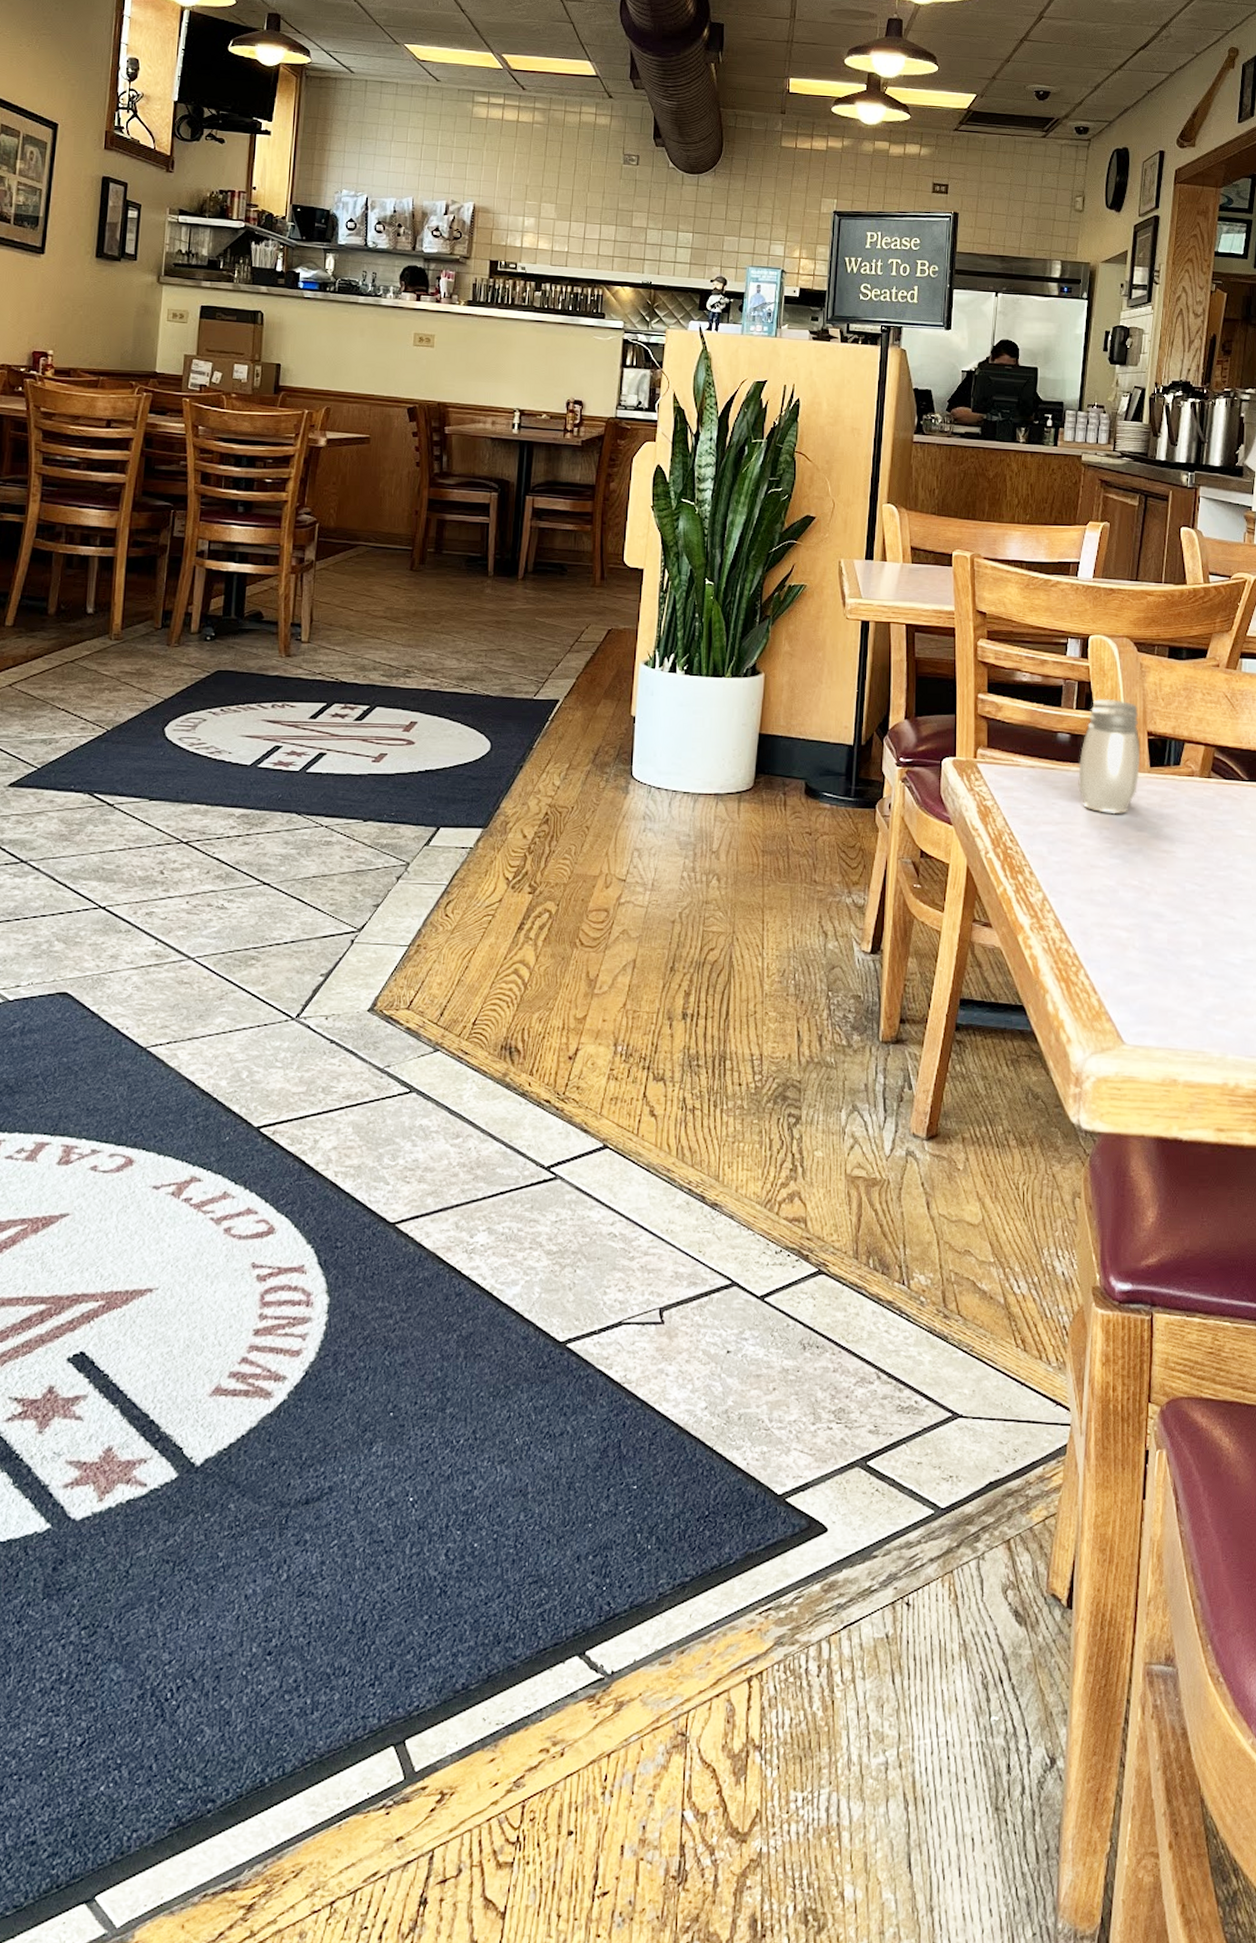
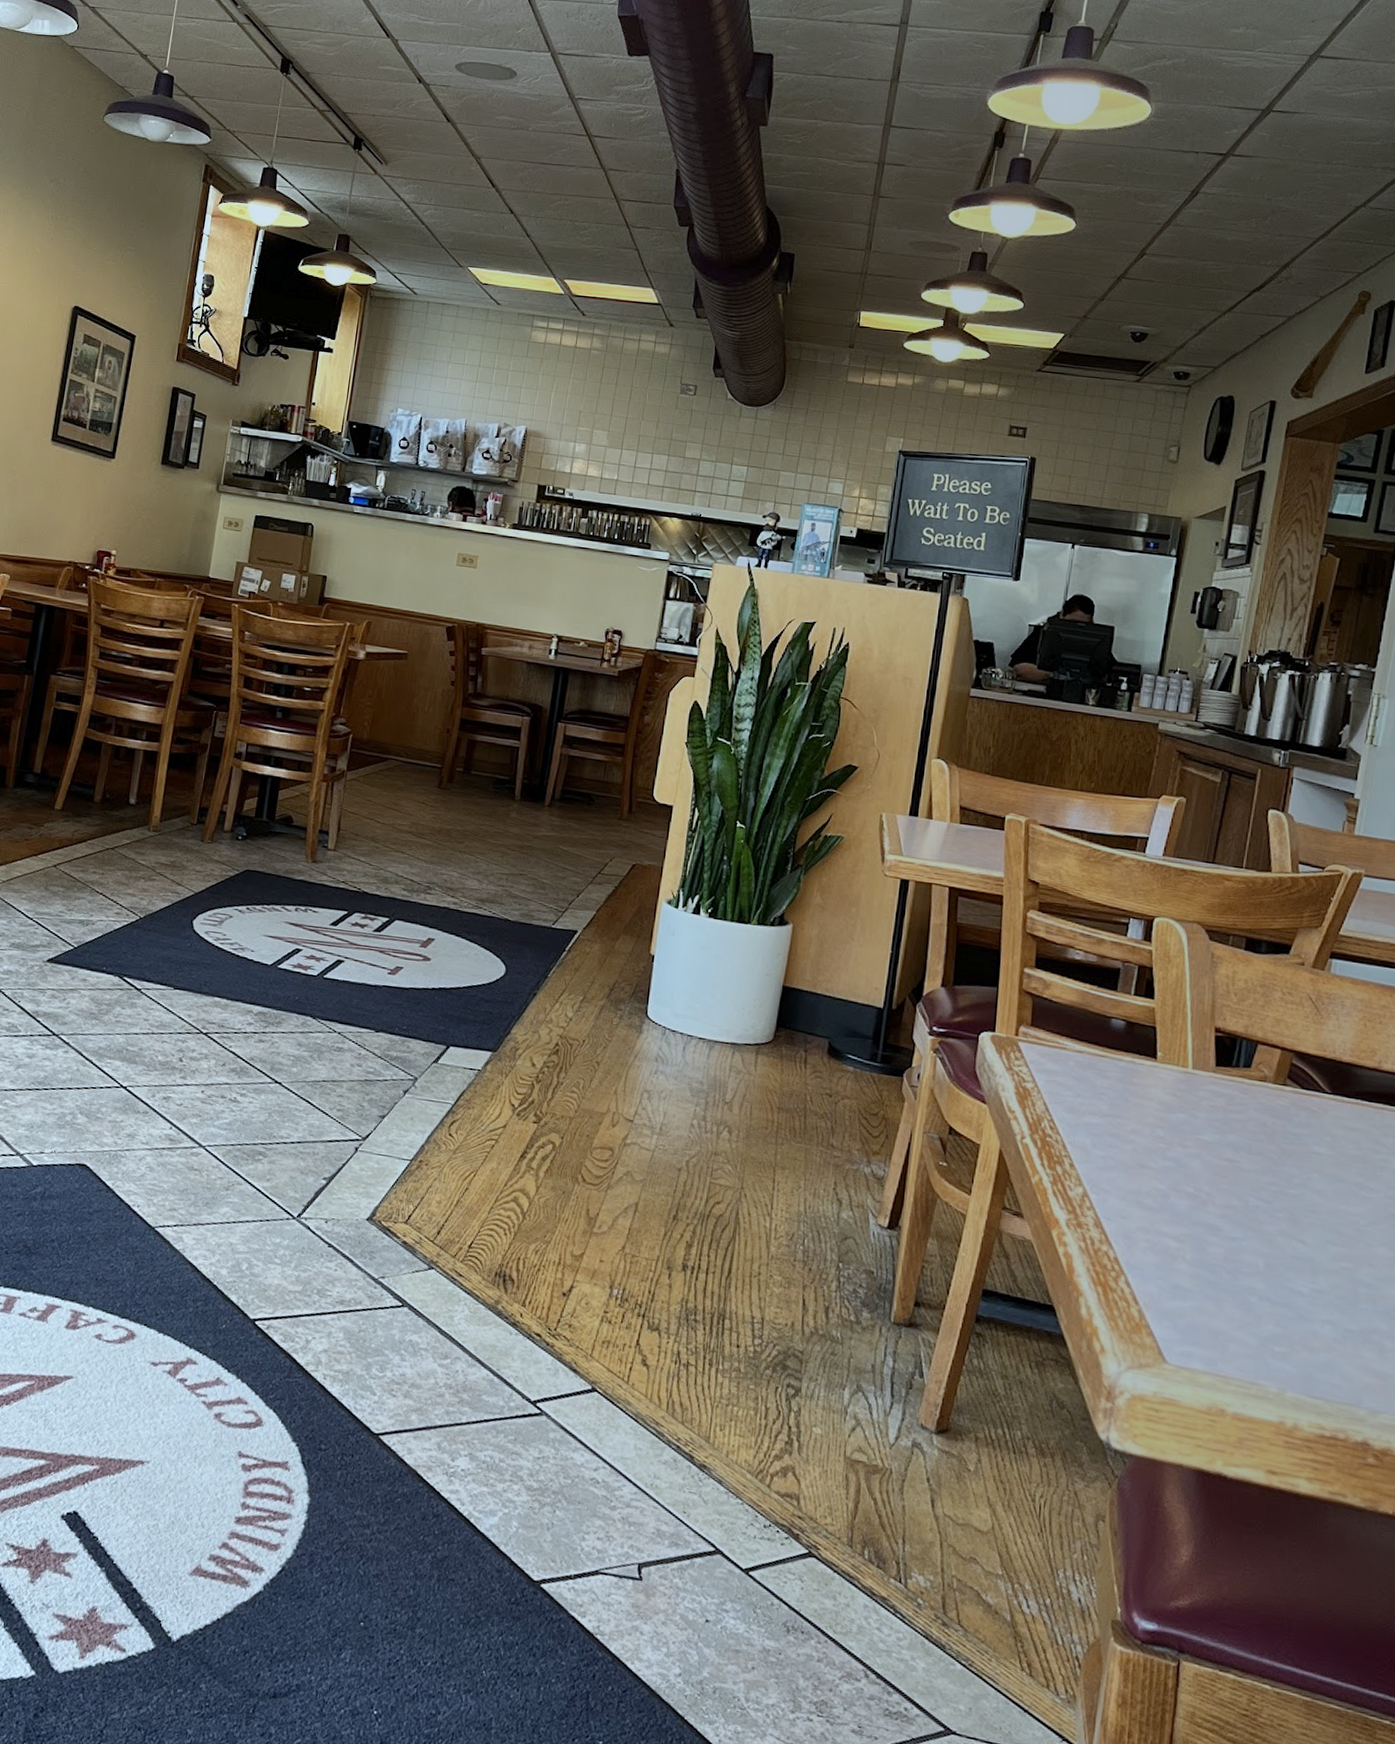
salt and pepper shaker: present [1078,698,1141,814] -> none [1131,986,1206,1113]

